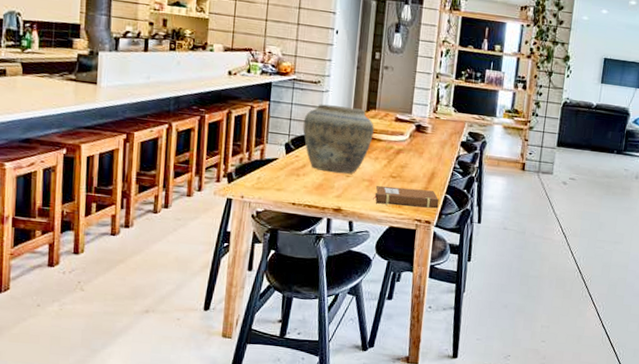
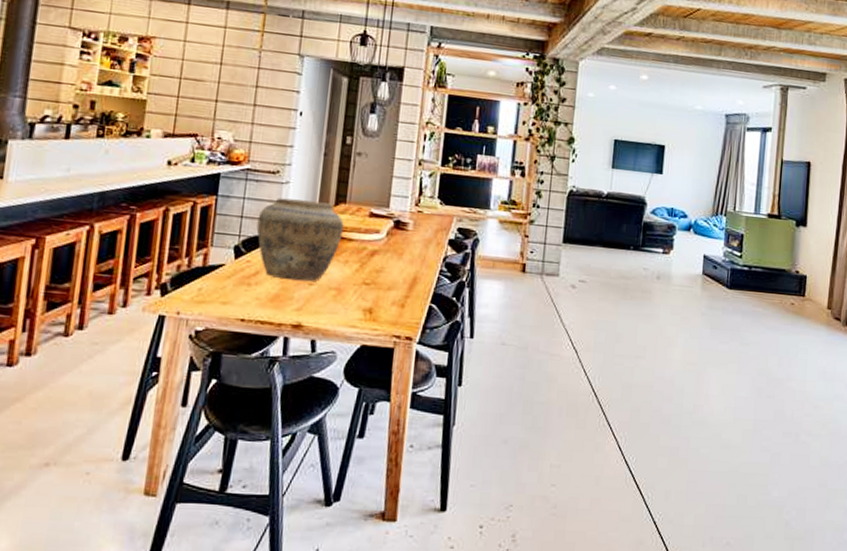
notebook: present [373,185,439,209] -> none [341,294,423,322]

